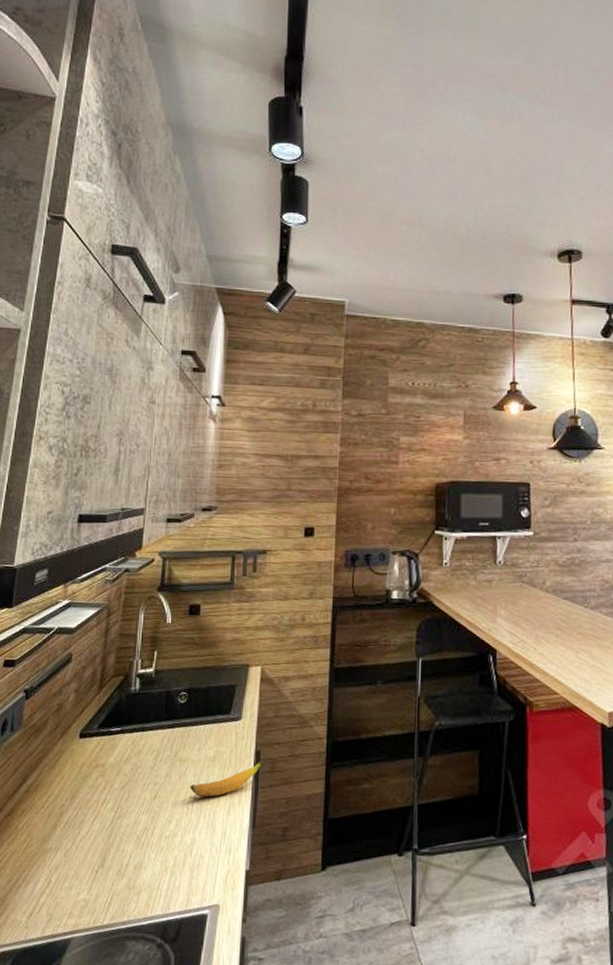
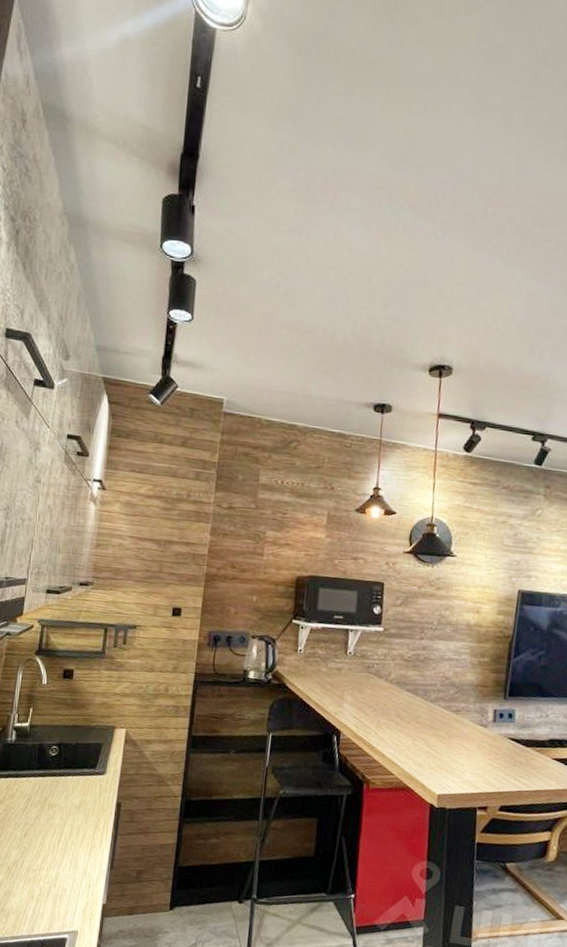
banana: present [190,761,263,797] -> none [56,812,123,839]

